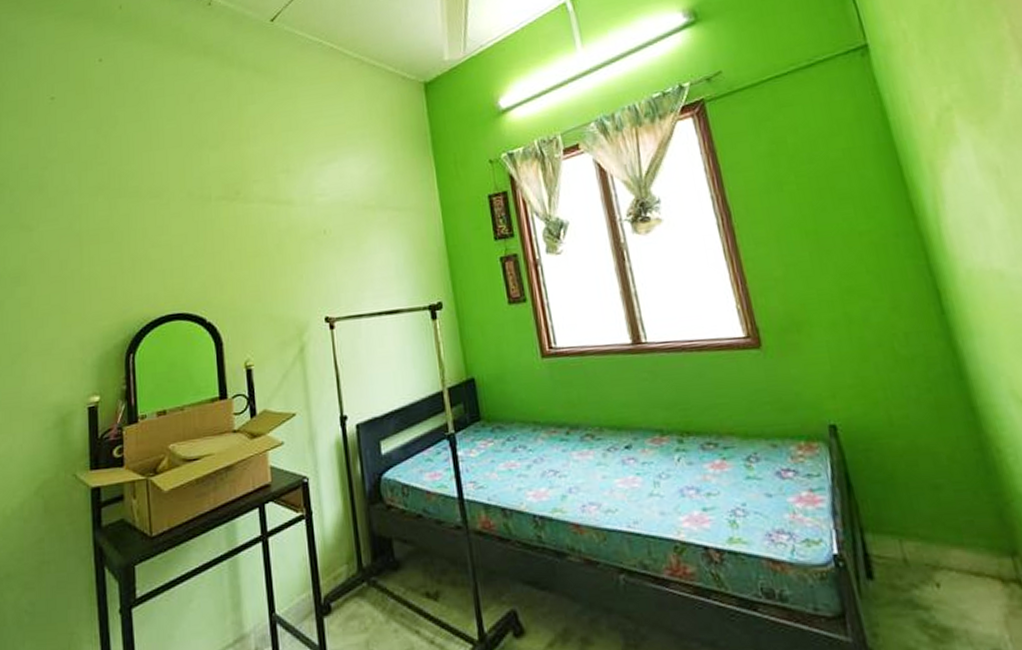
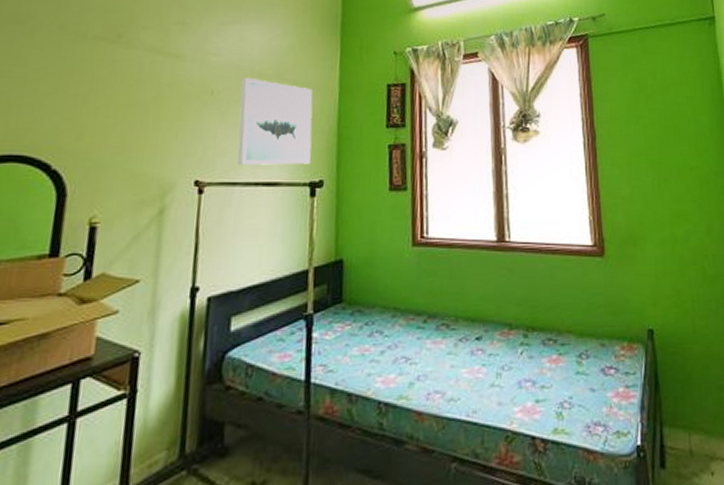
wall art: none [348,211,426,297] -> present [236,77,313,165]

